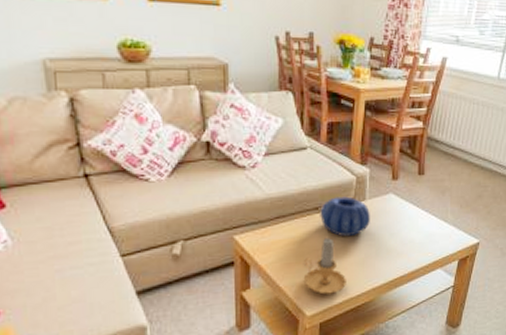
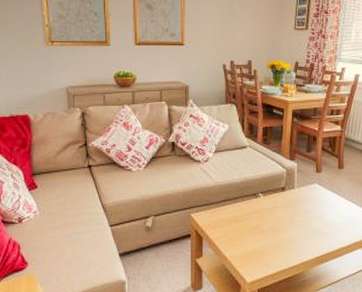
candle: present [303,238,346,295] -> none [244,219,279,265]
decorative bowl: present [320,196,370,237] -> none [257,185,298,218]

